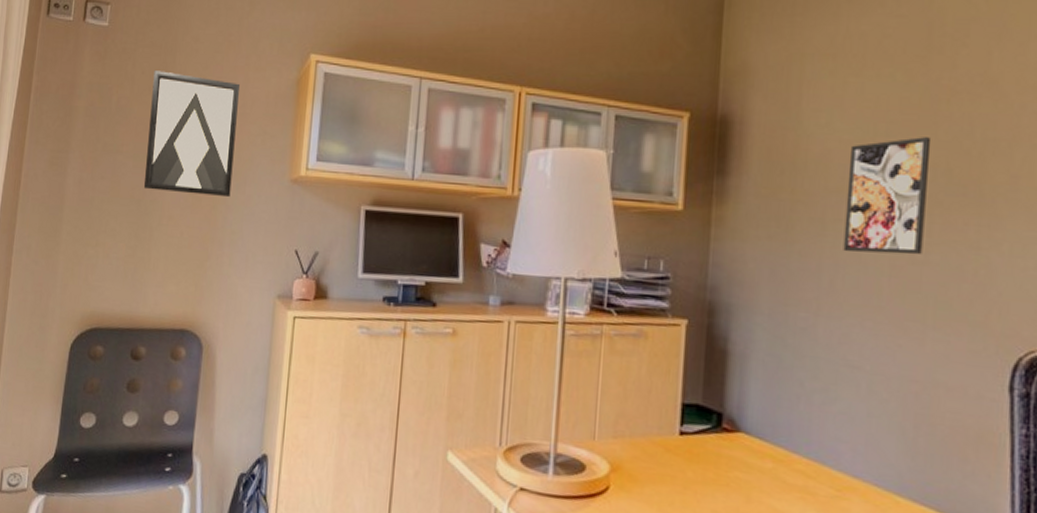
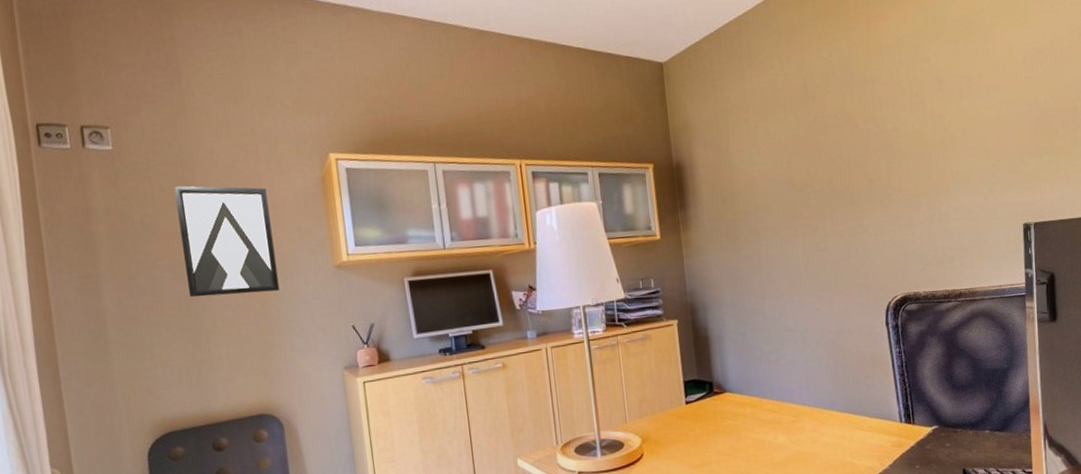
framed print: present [843,137,932,255] -> none [767,160,823,251]

